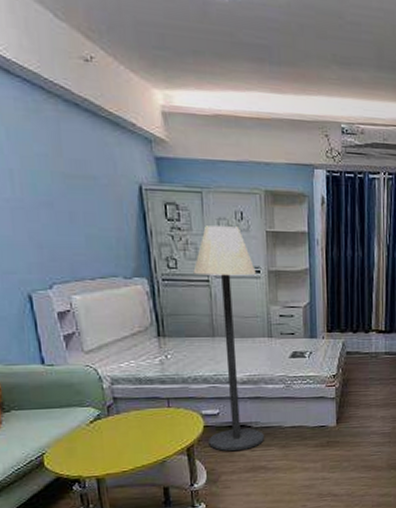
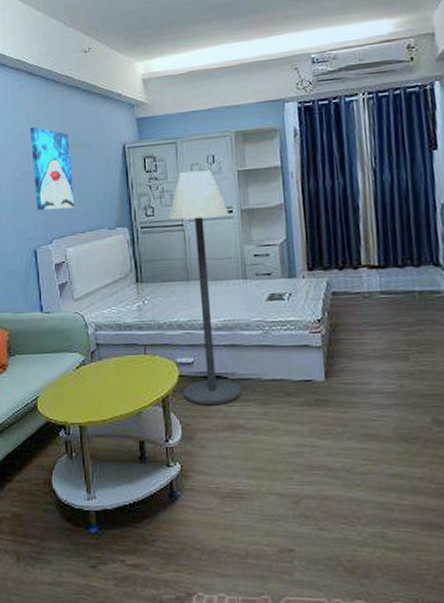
wall art: none [11,143,81,252] -> present [29,126,75,211]

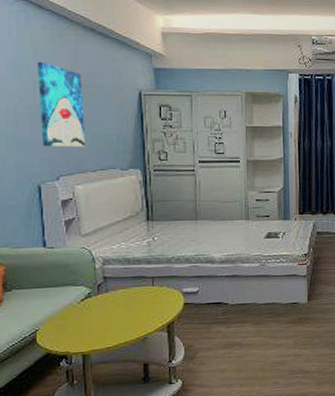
floor lamp: present [168,170,242,406] -> none [181,123,239,328]

